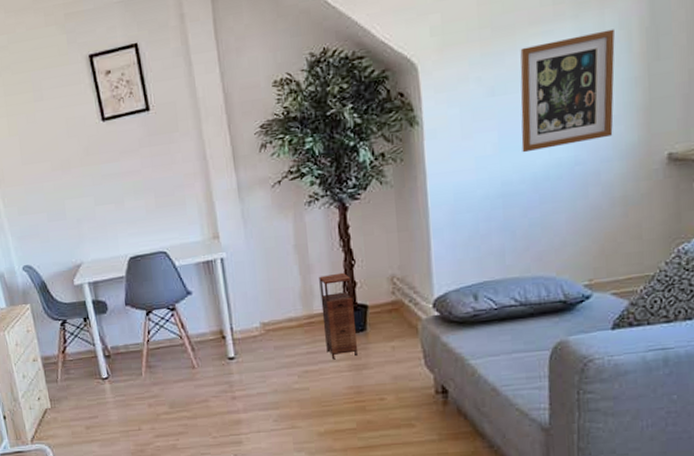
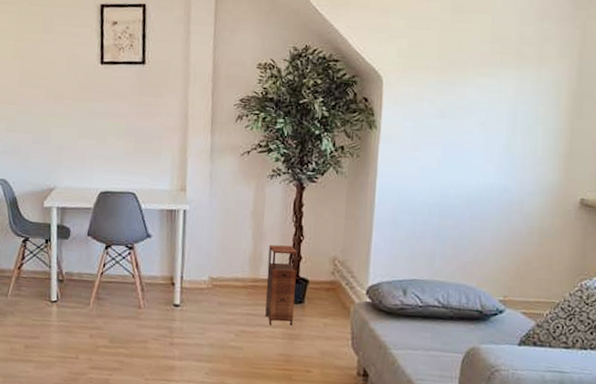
wall art: present [520,29,615,153] -> none [461,83,547,174]

